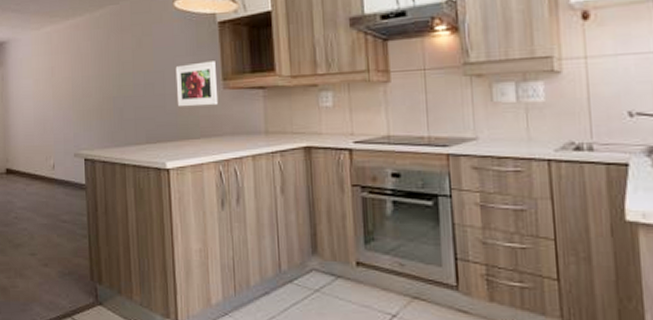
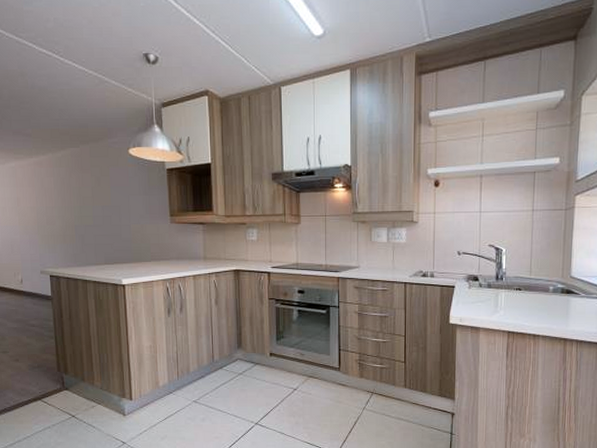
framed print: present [175,61,219,107] -> none [130,200,166,236]

